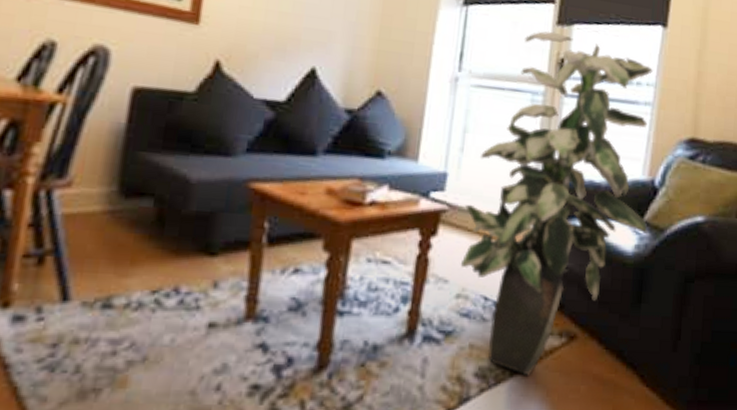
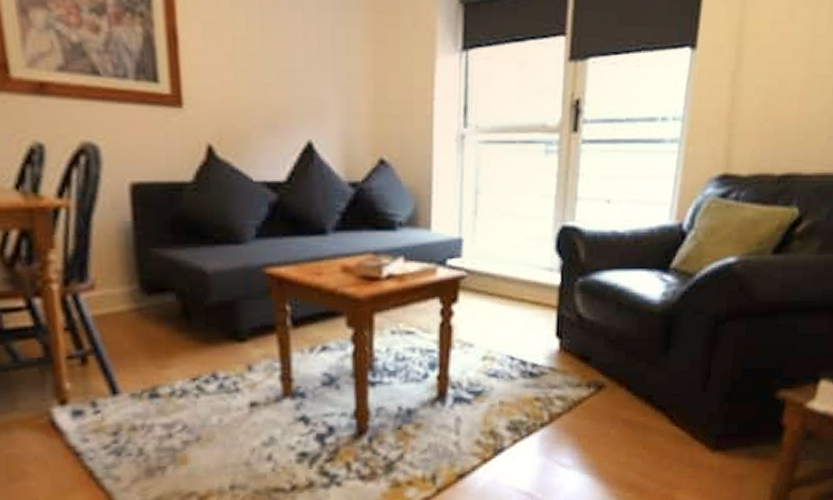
indoor plant: present [460,31,654,376] -> none [483,69,681,426]

